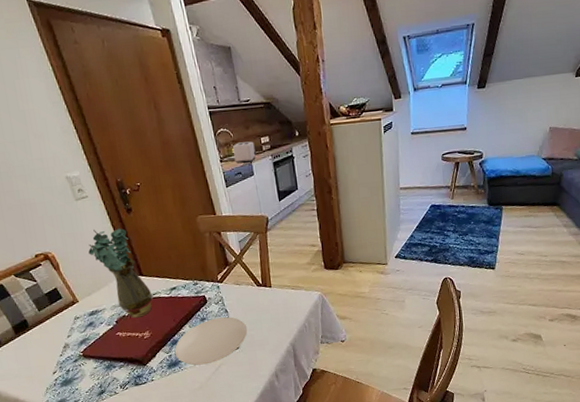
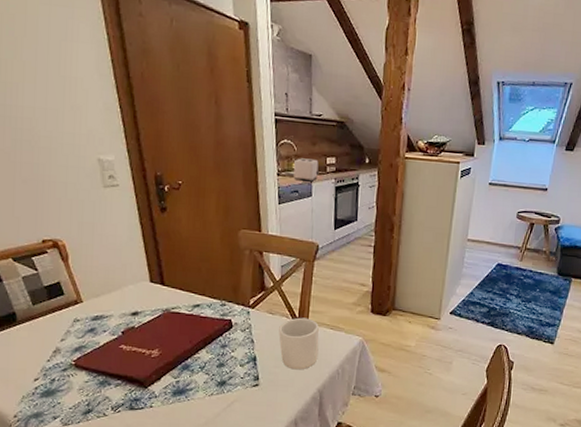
vase: present [88,225,153,318] -> none [106,223,171,332]
plate: present [174,317,247,366] -> none [183,347,272,398]
mug: none [247,283,286,330] -> present [279,317,319,370]

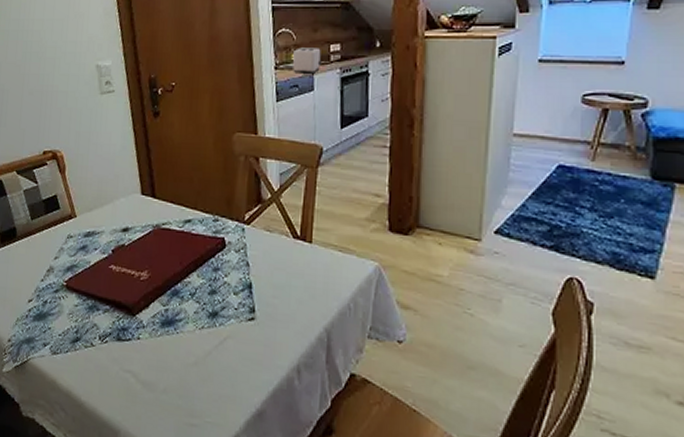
mug: present [279,317,319,370] -> none [277,236,326,302]

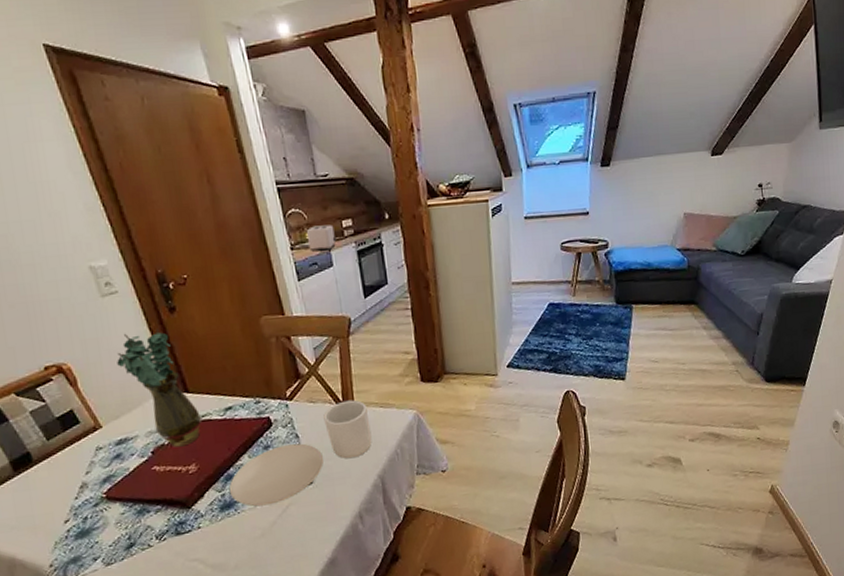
vase: none [101,130,161,251] -> present [117,328,202,447]
plate: none [173,271,270,333] -> present [229,443,323,507]
mug: none [277,236,326,302] -> present [323,399,372,459]

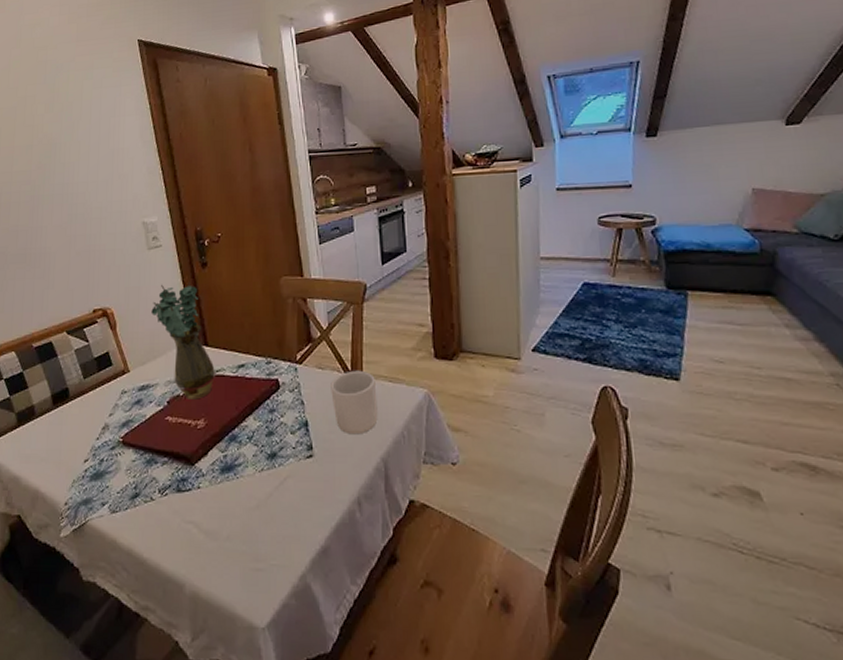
plate: present [229,443,323,507] -> none [231,411,326,474]
toaster: present [306,224,337,252] -> none [331,191,360,216]

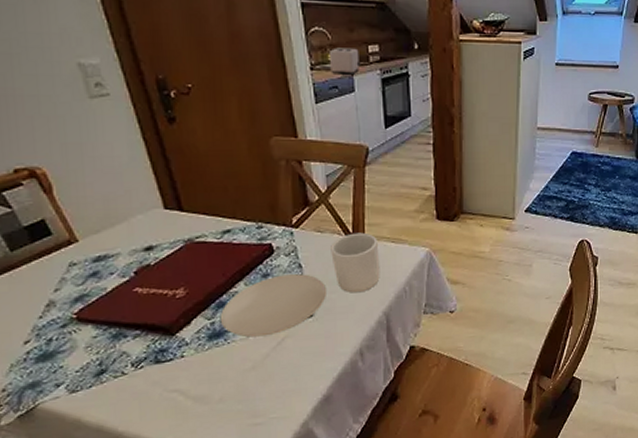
vase: present [151,281,215,400] -> none [102,139,195,269]
plate: none [231,411,326,474] -> present [219,274,326,338]
toaster: none [331,191,360,216] -> present [328,48,361,75]

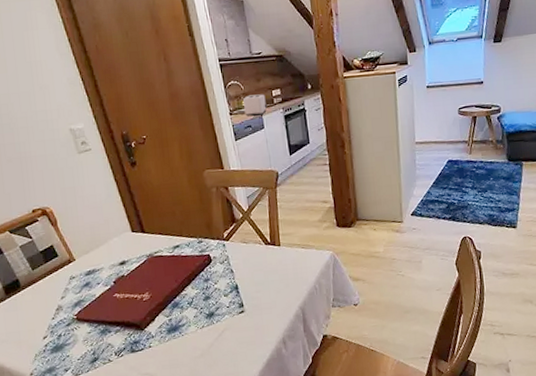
plate: present [219,274,326,338] -> none [175,277,254,331]
mug: present [331,232,380,293] -> none [254,241,295,292]

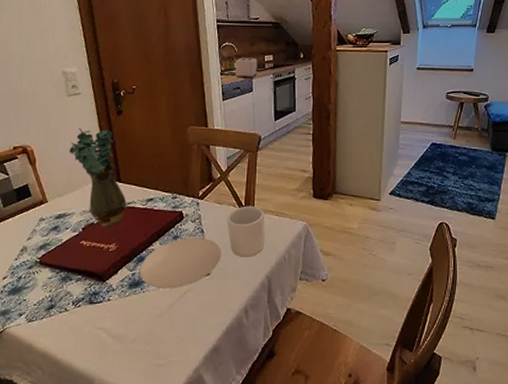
vase: none [88,179,154,278] -> present [69,126,127,227]
plate: none [175,277,254,331] -> present [139,238,221,289]
mug: none [254,241,295,292] -> present [227,206,265,257]

